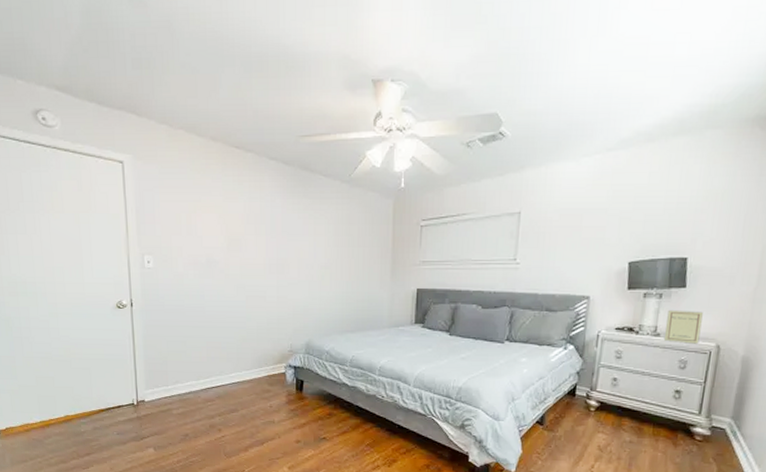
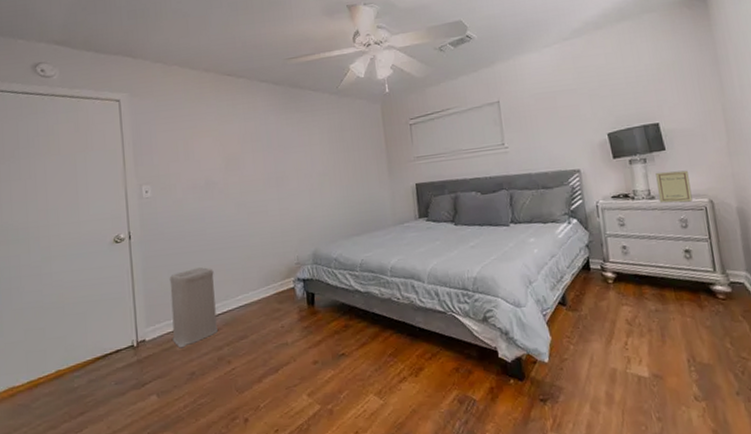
laundry basket: none [168,342,211,412] -> present [169,267,218,349]

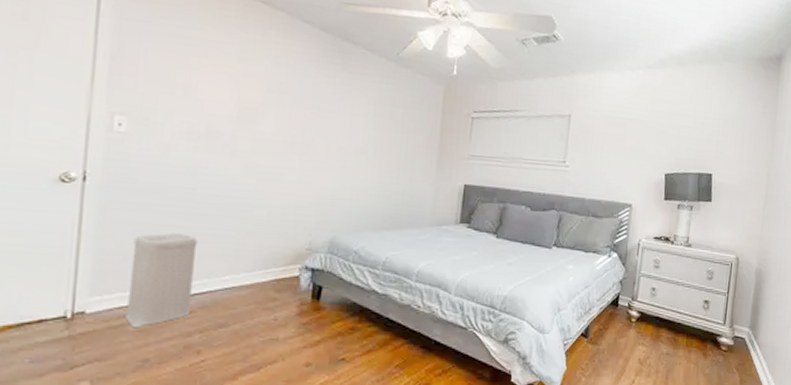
book: present [655,170,693,203] -> none [694,221,725,256]

